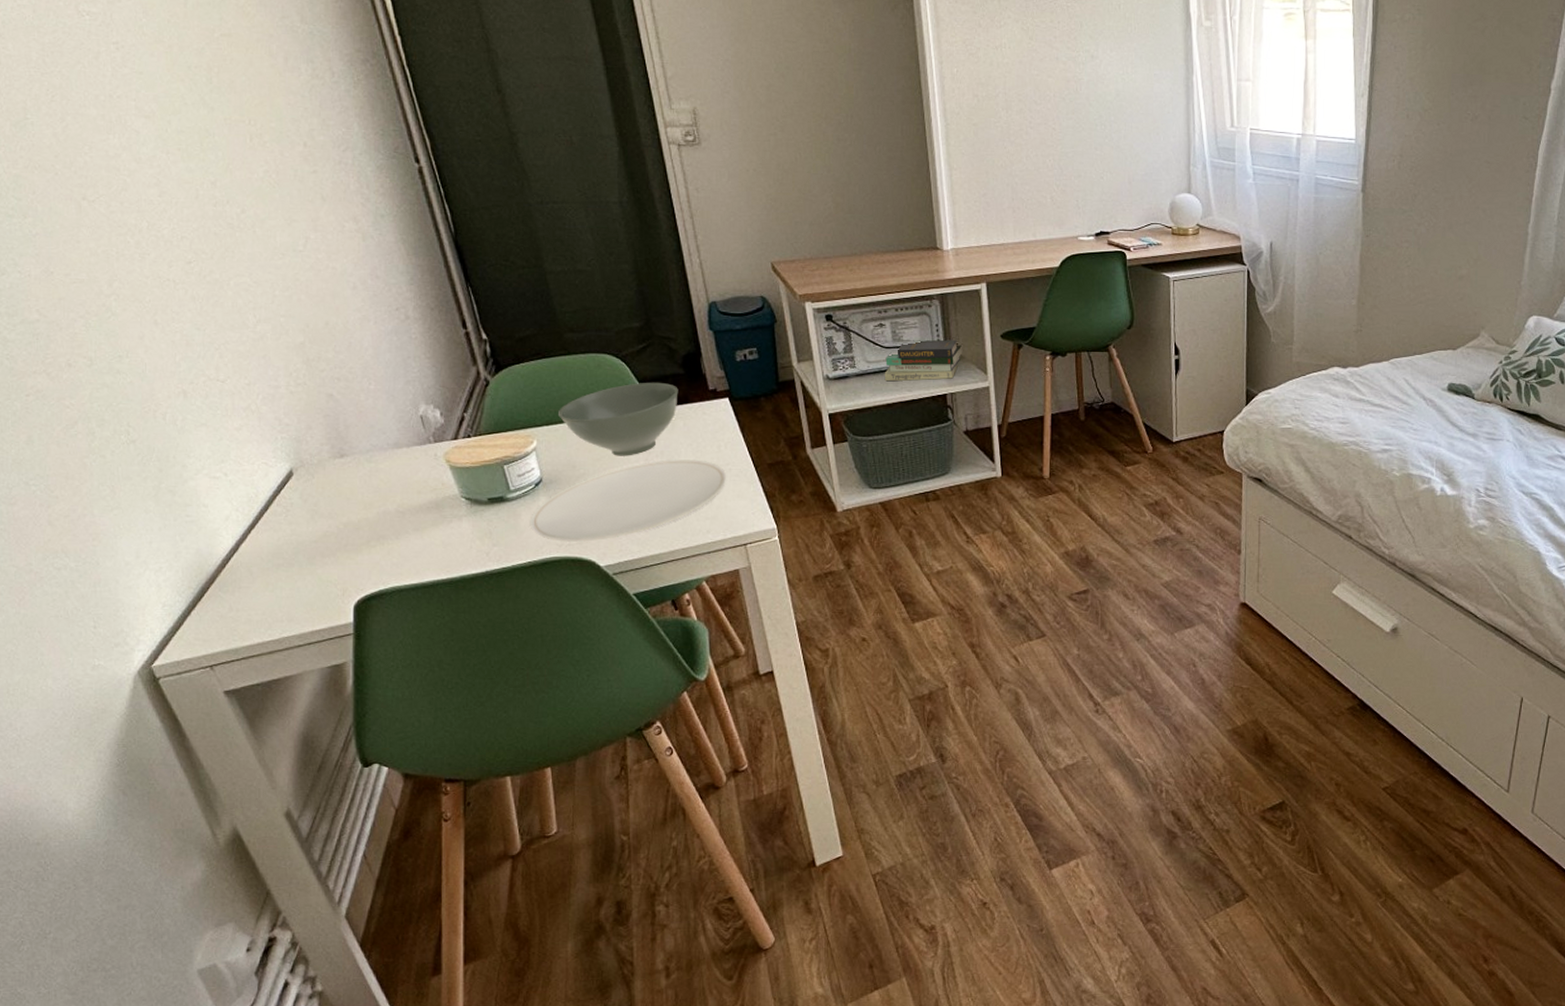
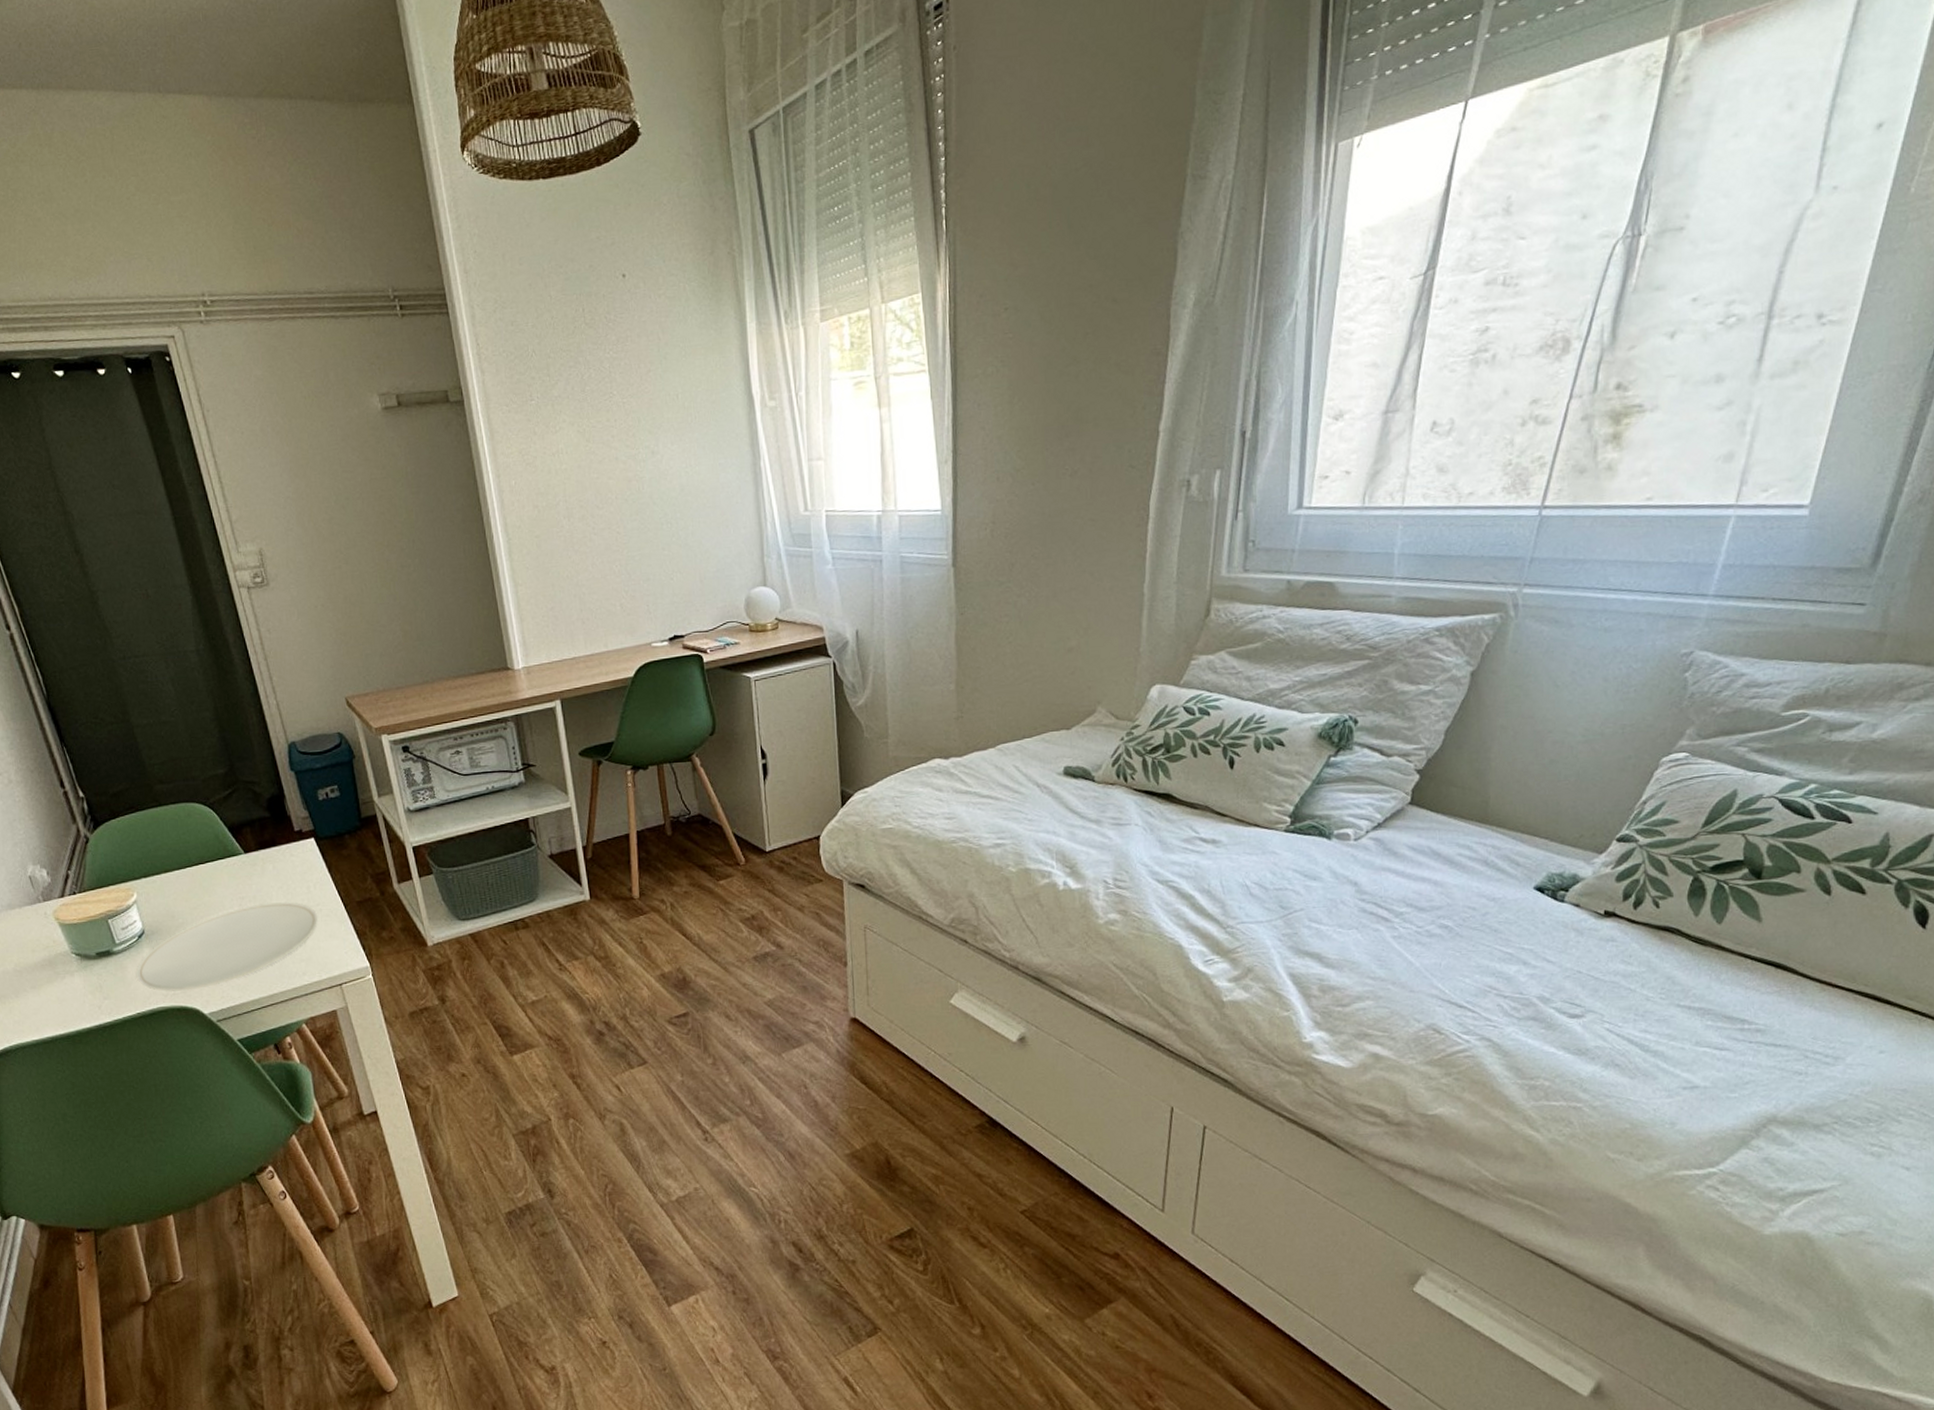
bowl: present [557,382,678,456] -> none [154,826,266,904]
books: present [884,339,963,382] -> none [464,761,542,810]

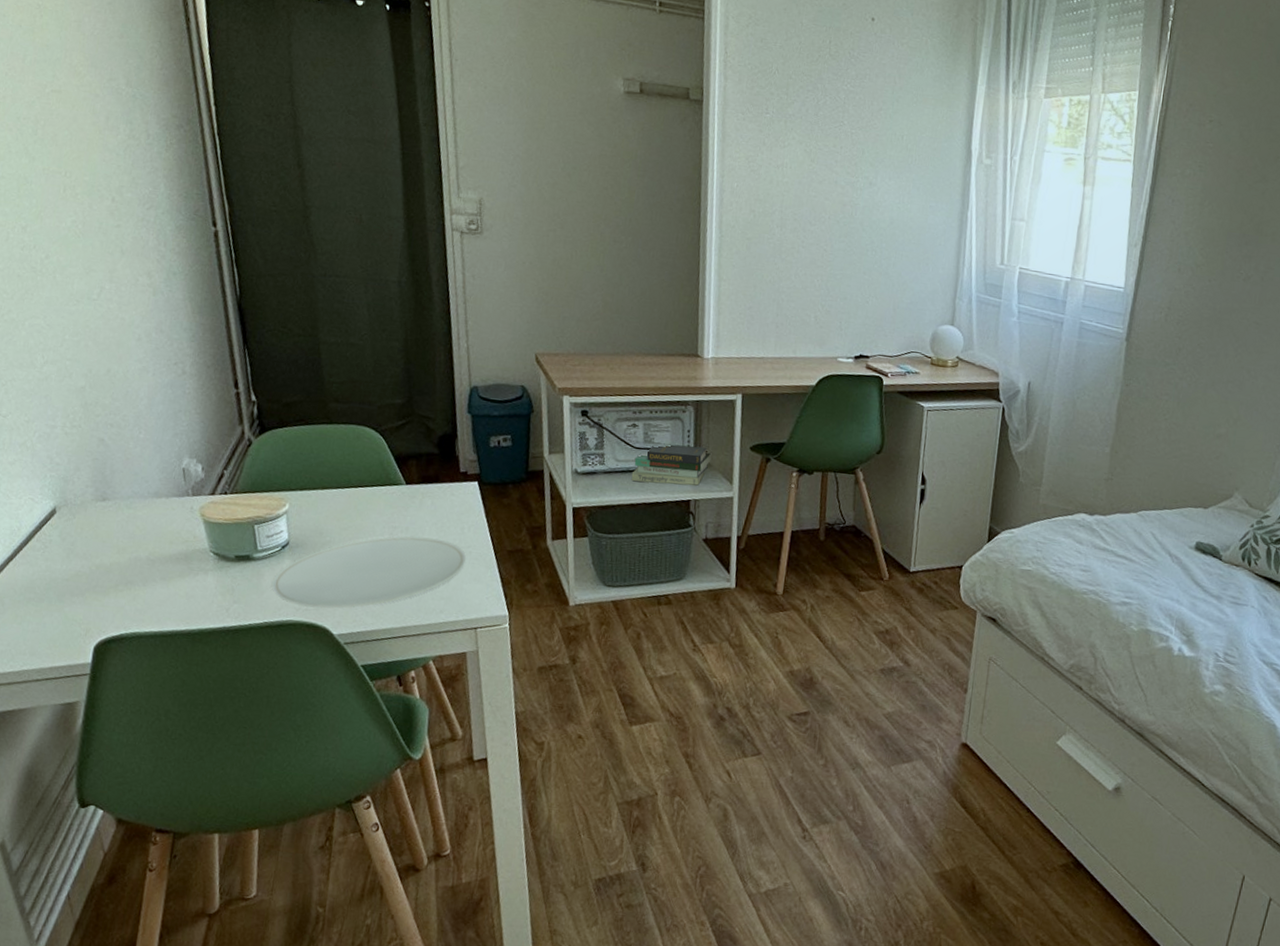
books: none [464,761,542,810] -> present [631,444,712,486]

